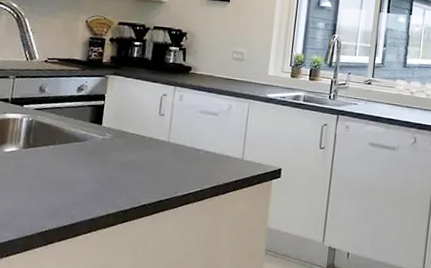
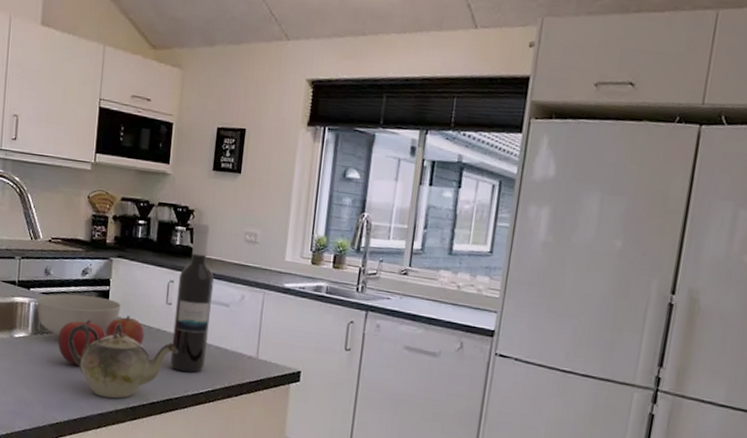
bowl: none [29,109,116,149] -> present [37,294,122,337]
fruit: none [49,131,99,175] -> present [57,319,106,365]
teapot: none [60,134,170,204] -> present [68,323,179,399]
fruit: none [98,127,138,153] -> present [104,315,145,345]
wine bottle: none [161,43,205,176] -> present [170,222,215,373]

